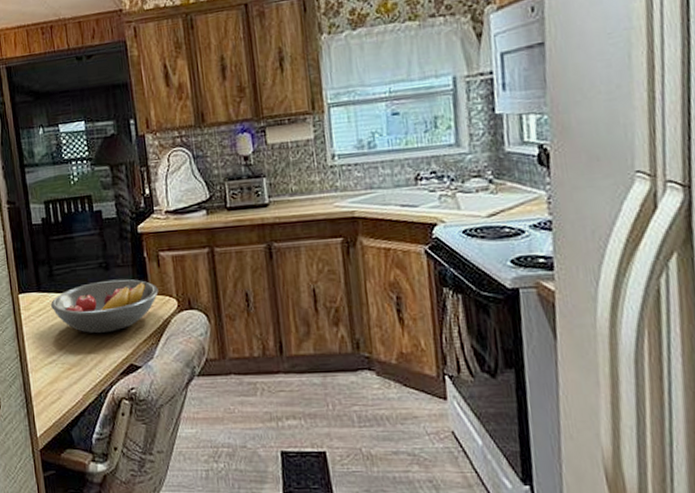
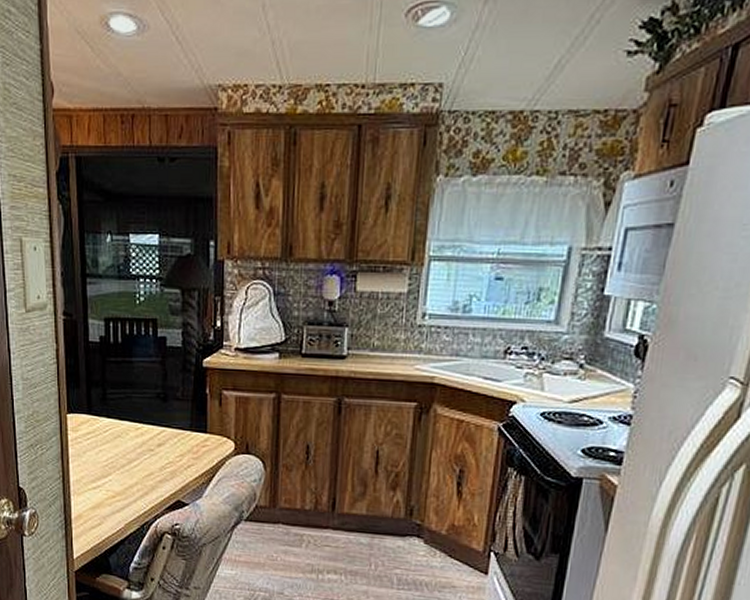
fruit bowl: present [51,279,159,334] -> none [101,412,217,466]

